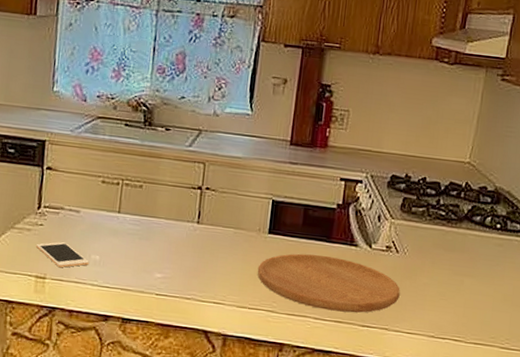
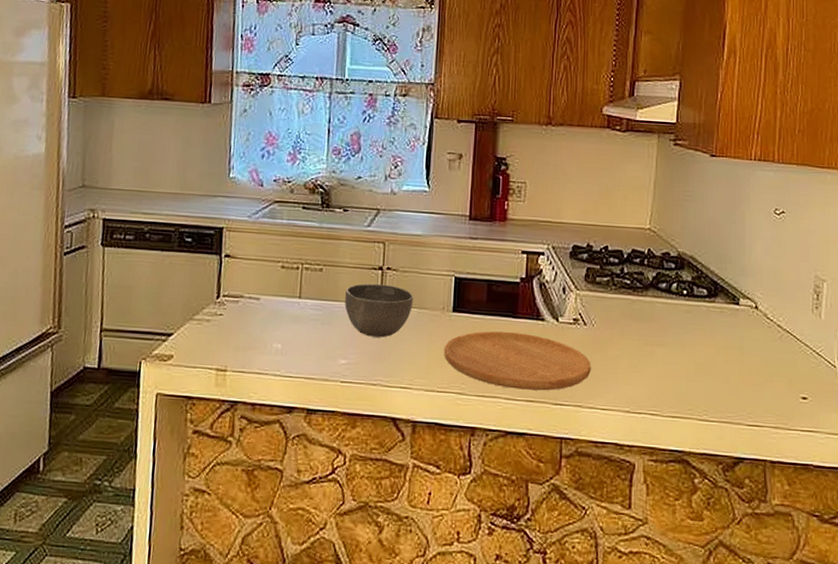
cell phone: present [36,242,90,268] -> none [216,332,272,359]
bowl: none [163,202,231,255] -> present [345,283,413,338]

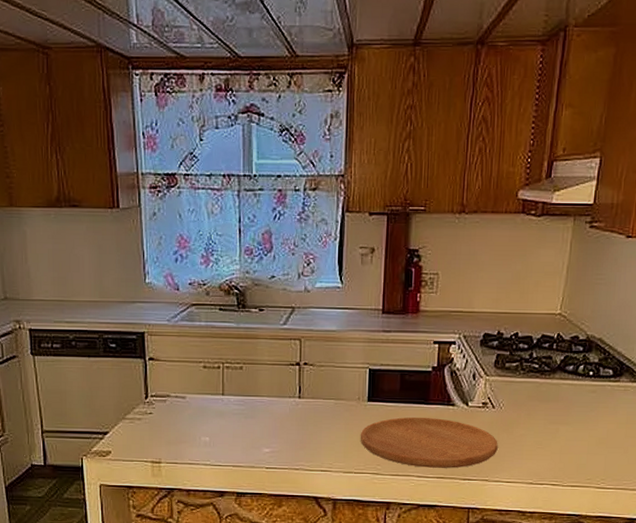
bowl: present [345,283,413,338] -> none [266,378,330,427]

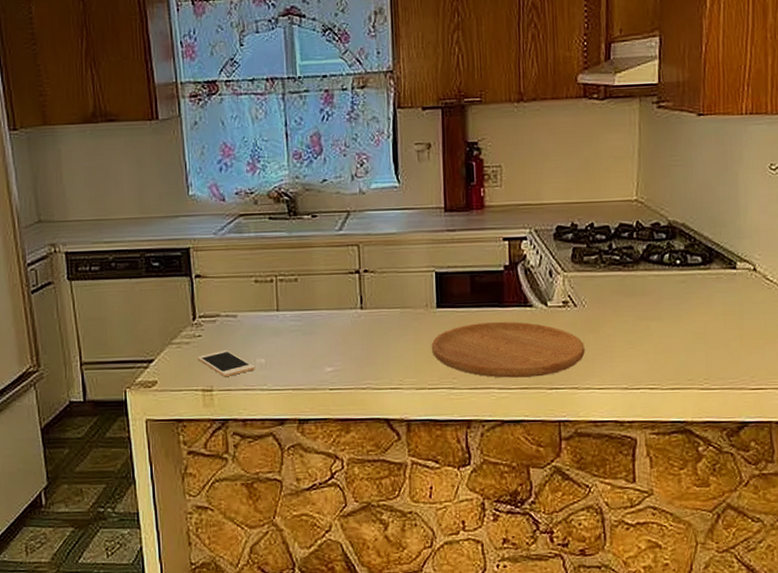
cell phone: none [149,428,201,452] -> present [198,350,256,378]

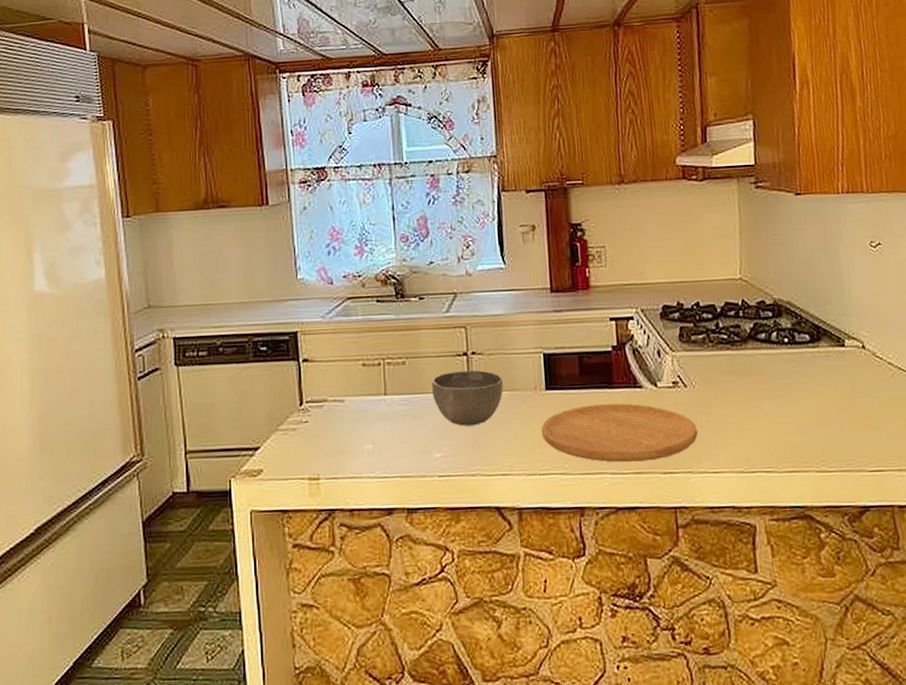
cell phone: present [198,350,256,378] -> none [305,437,363,465]
bowl: none [324,287,395,342] -> present [432,370,503,426]

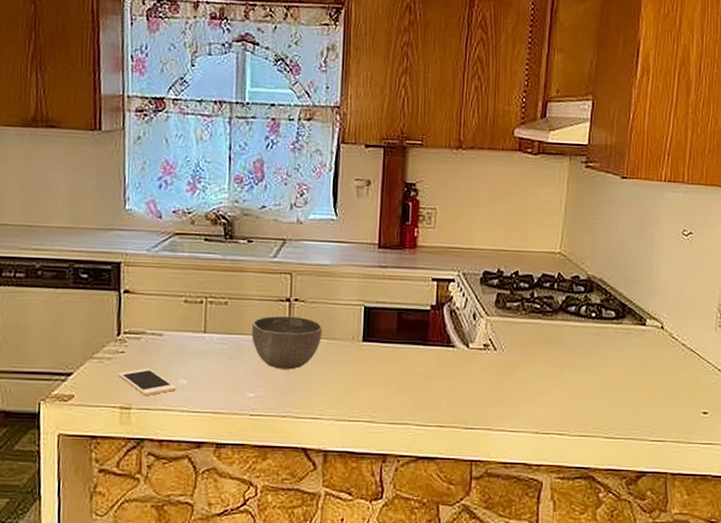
cell phone: none [305,437,363,465] -> present [119,369,177,396]
cutting board: present [541,403,698,463] -> none [354,359,501,416]

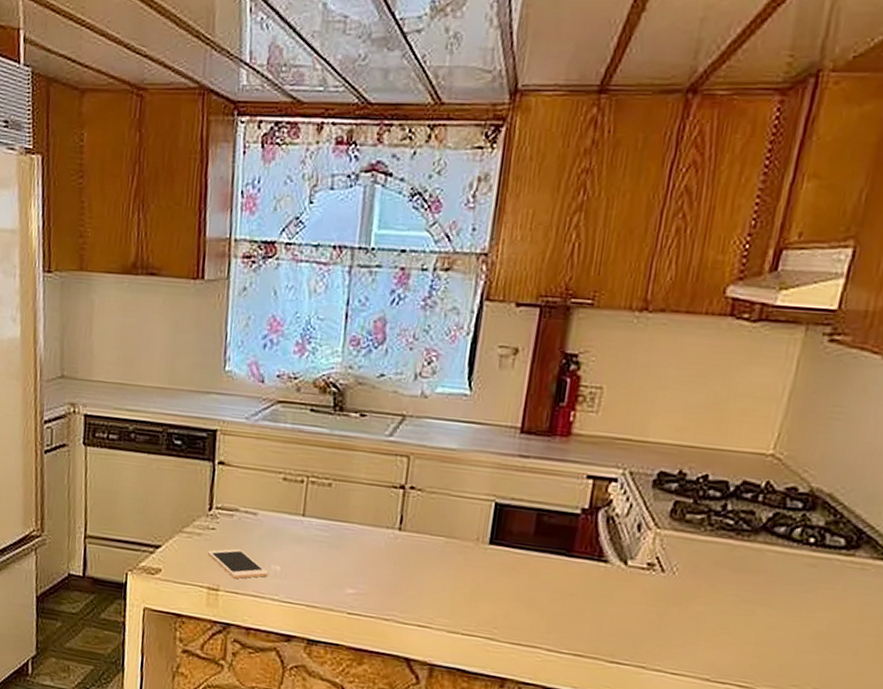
bowl: present [252,315,322,370] -> none [356,504,441,568]

